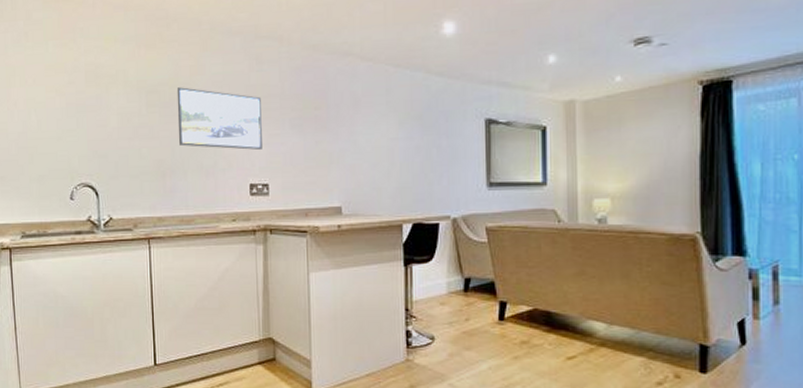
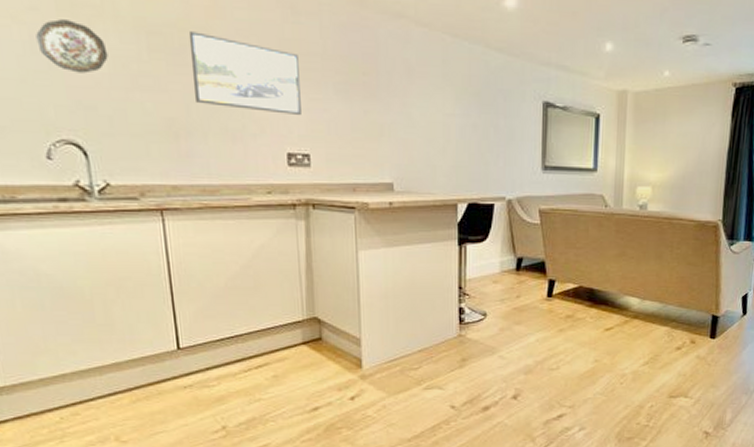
decorative plate: none [71,88,118,129] -> present [36,19,108,74]

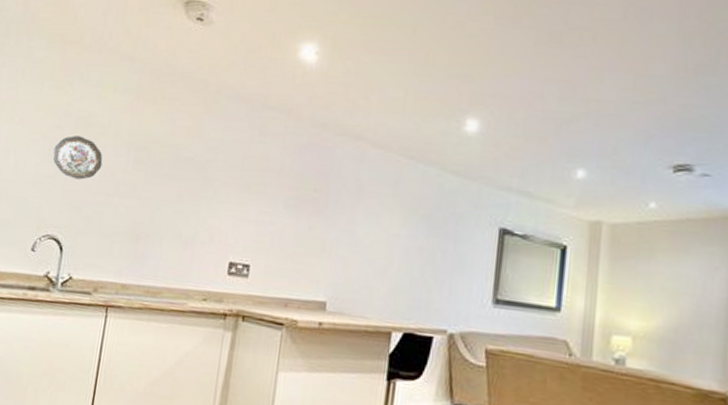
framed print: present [188,31,301,115] -> none [161,148,258,226]

